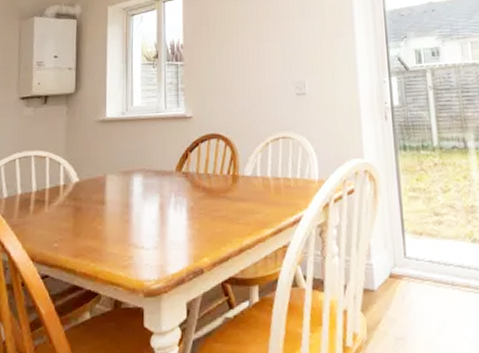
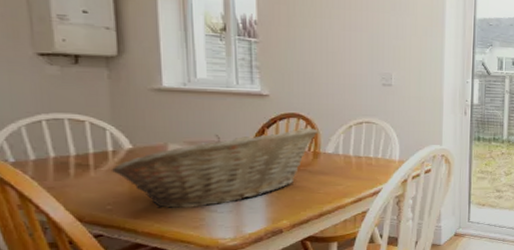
fruit basket: none [61,148,236,246] -> present [112,127,317,209]

